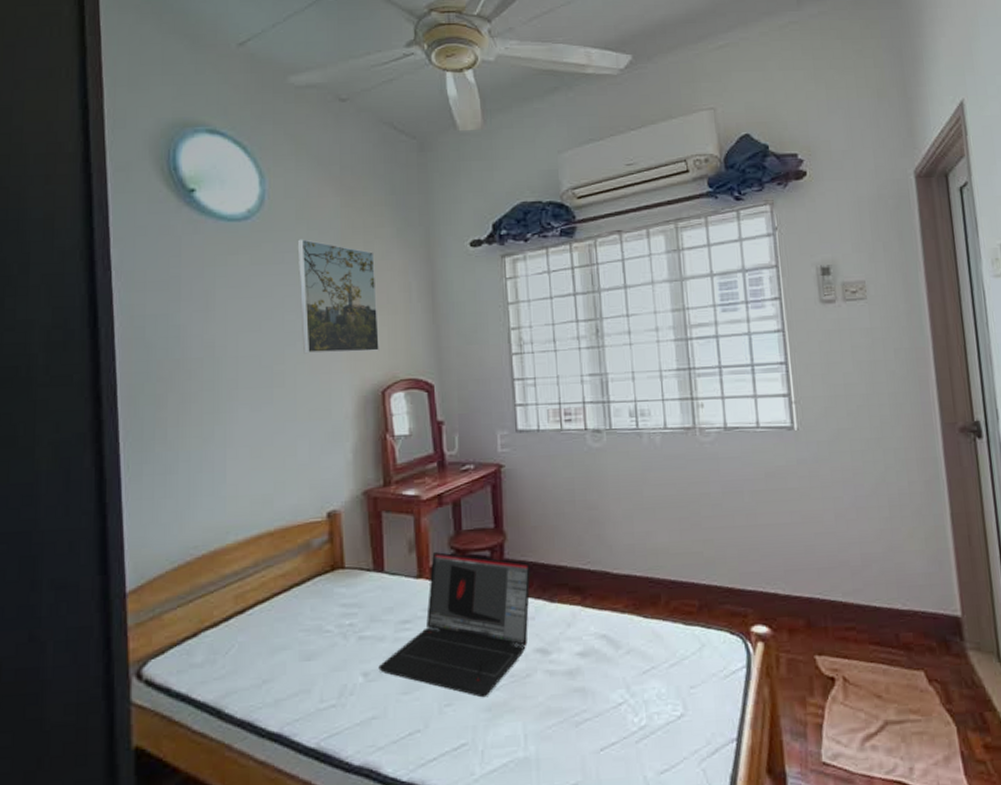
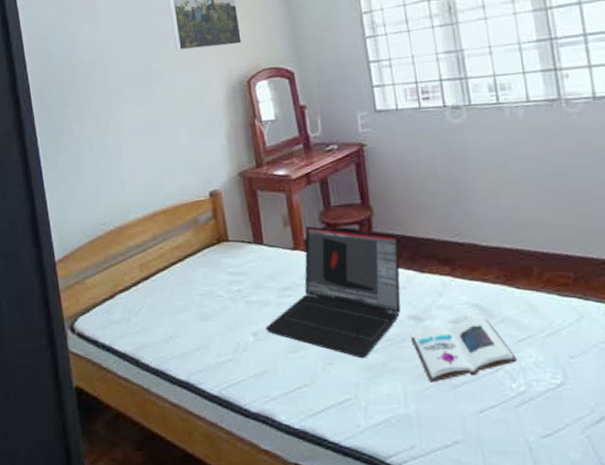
book: none [536,646,641,721] -> present [411,315,518,383]

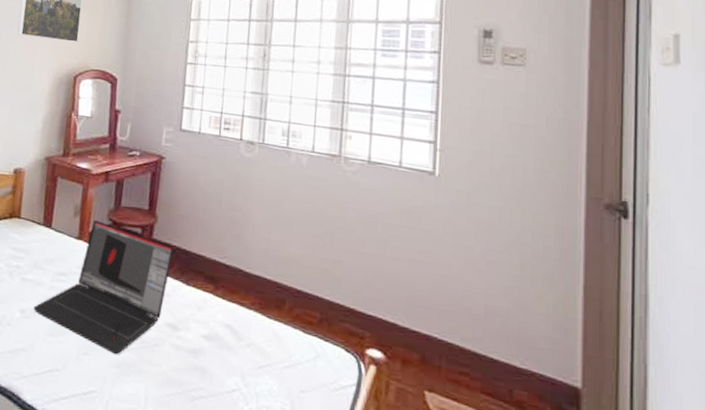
book: present [411,315,518,383] -> none [164,335,254,392]

